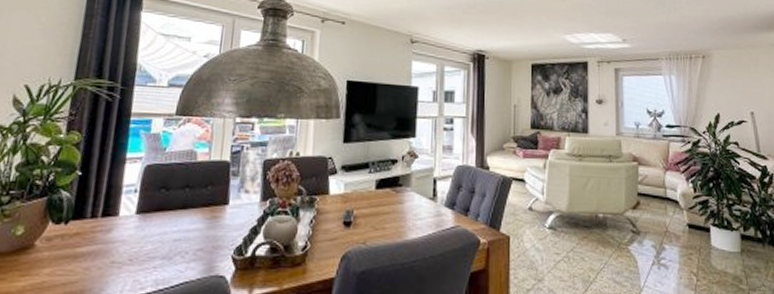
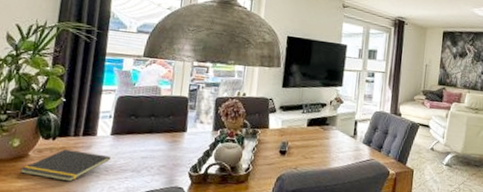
notepad: none [23,235,137,277] -> present [20,149,112,182]

